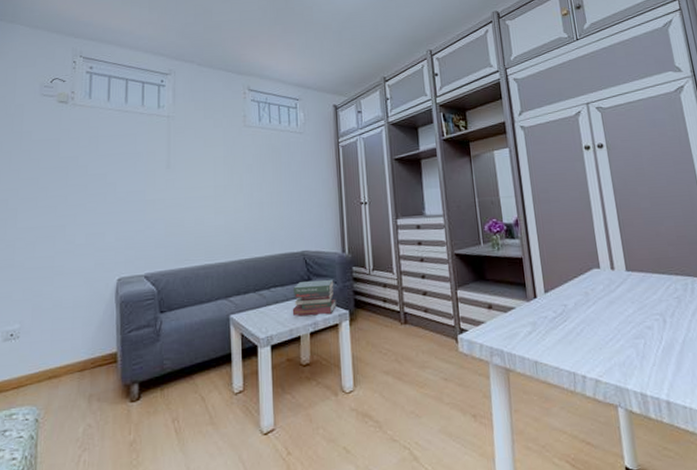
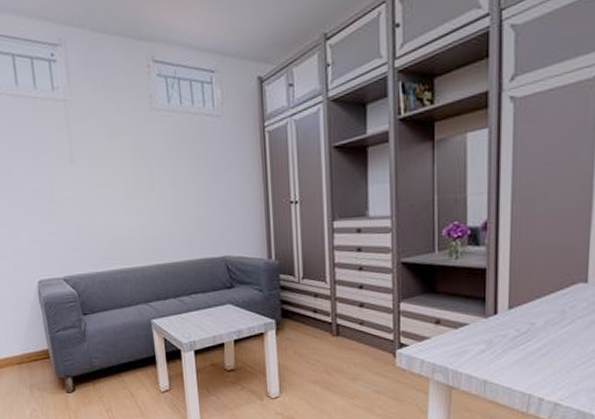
books: present [292,279,337,316] -> none [214,287,262,323]

